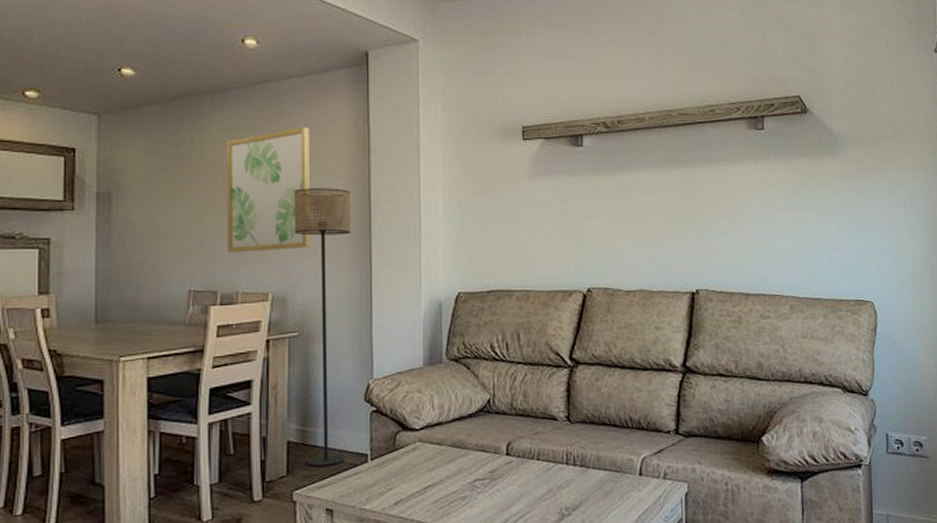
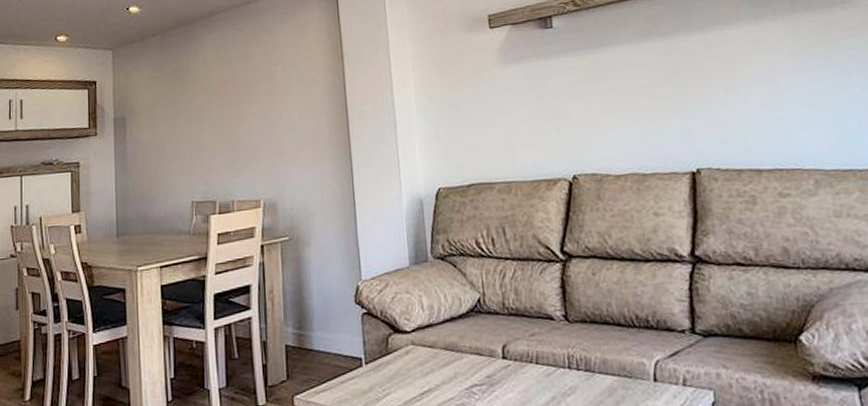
wall art: present [226,127,312,253] -> none [216,40,296,164]
floor lamp: present [293,188,351,467] -> none [277,94,341,371]

